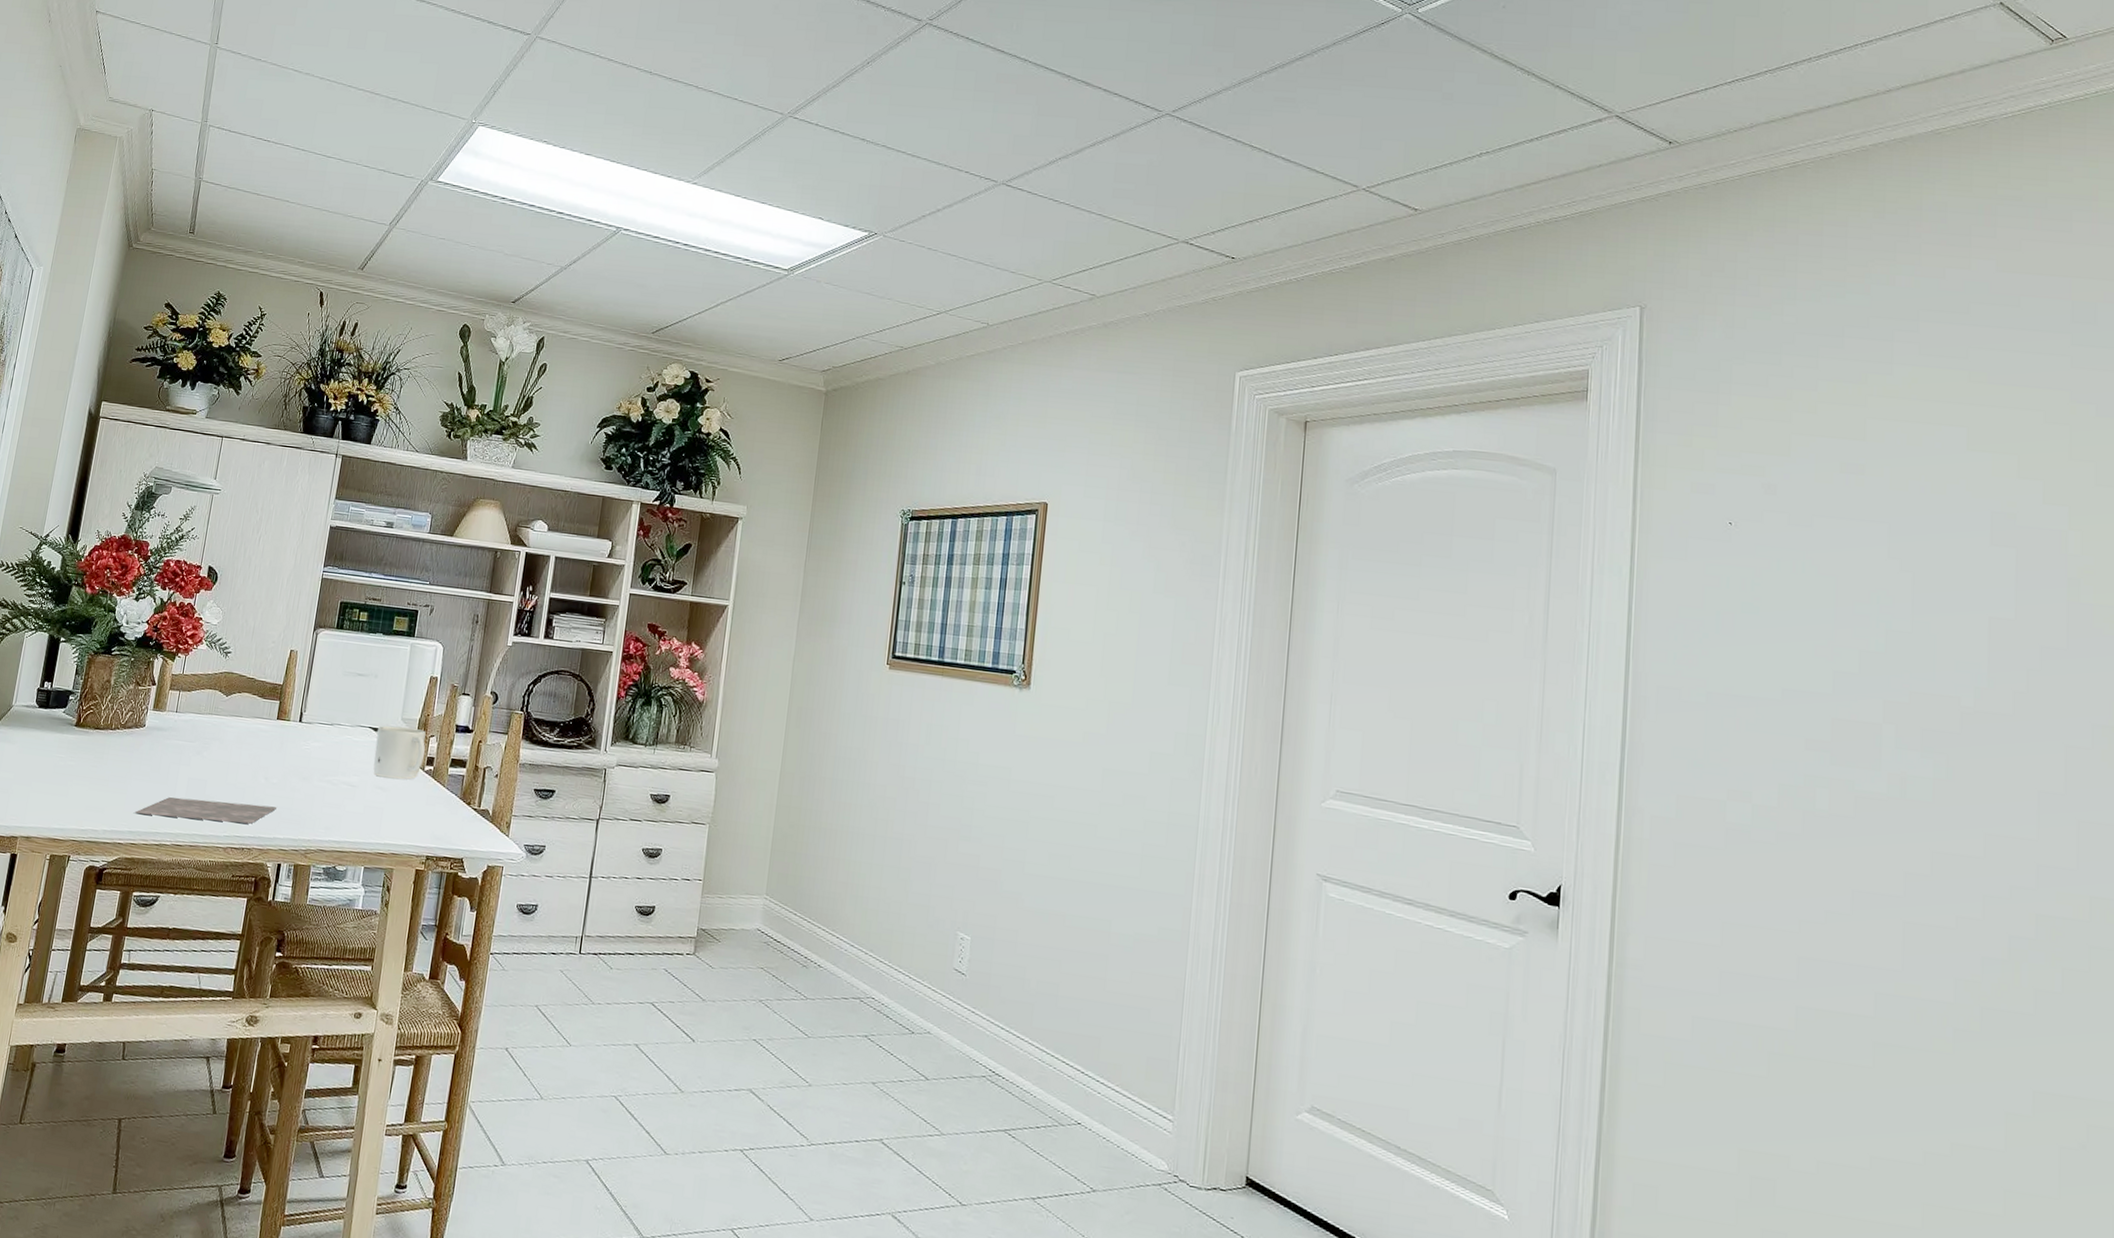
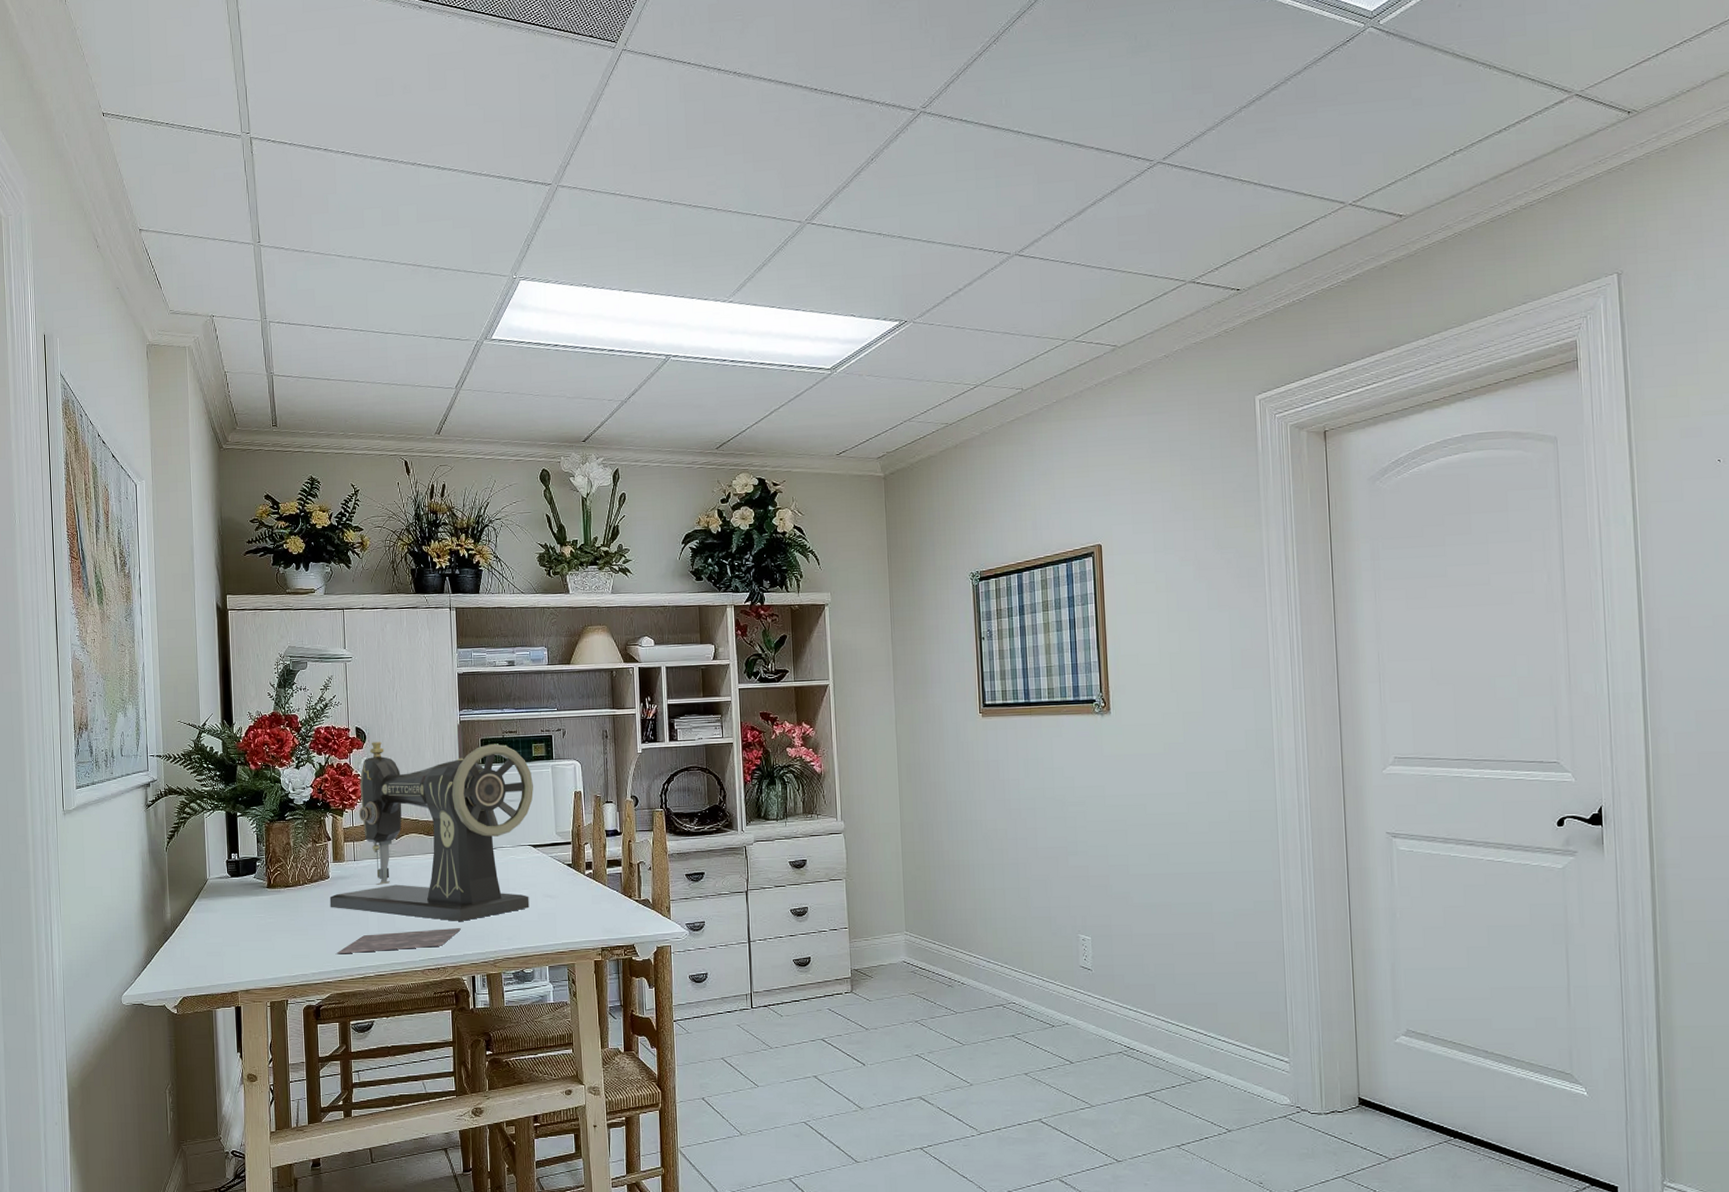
sewing machine: none [139,580,388,800] -> present [329,723,533,921]
mug: present [373,725,426,780] -> none [537,839,583,887]

